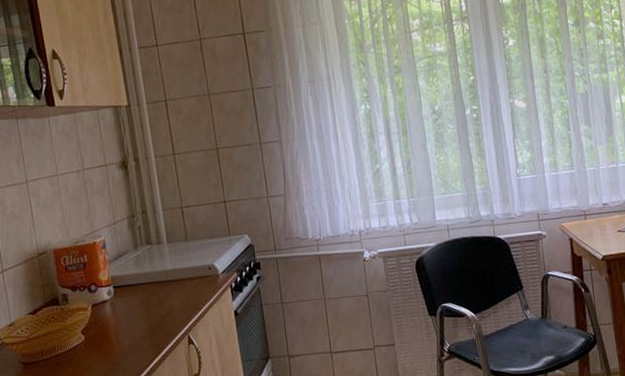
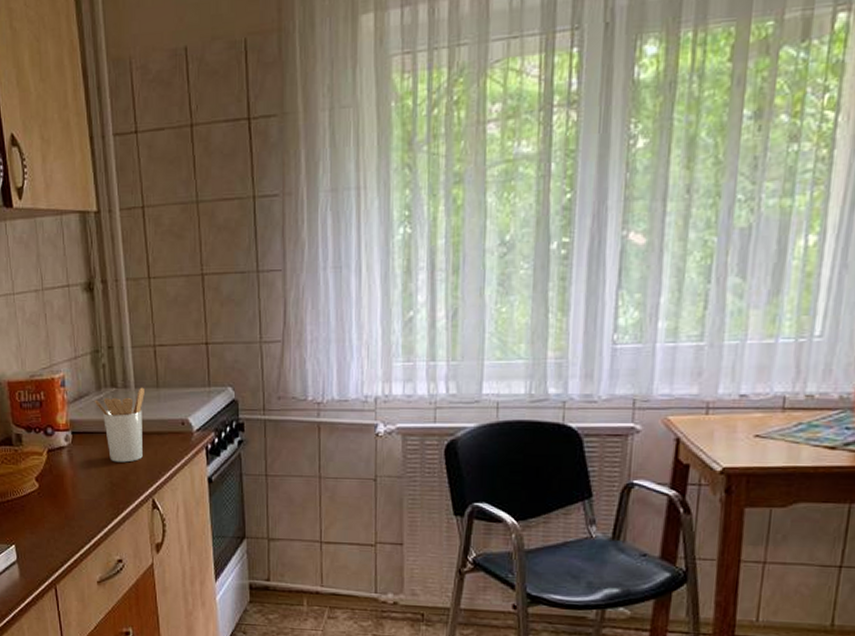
utensil holder: none [132,242,177,308] -> present [94,387,144,463]

